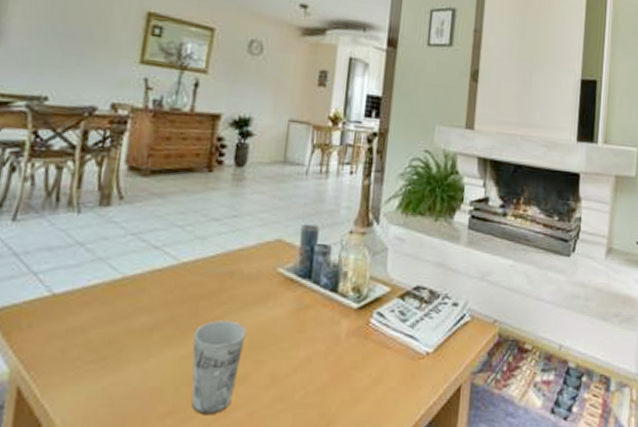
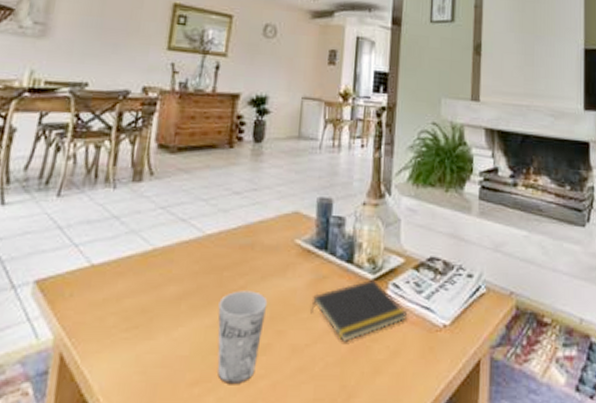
notepad: none [291,309,390,370] -> present [310,280,407,341]

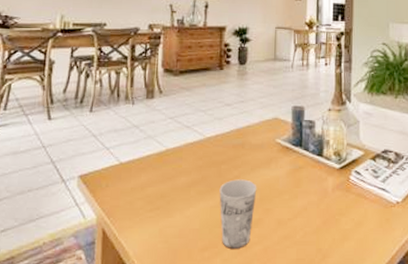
notepad: present [310,280,407,341] -> none [291,169,367,216]

